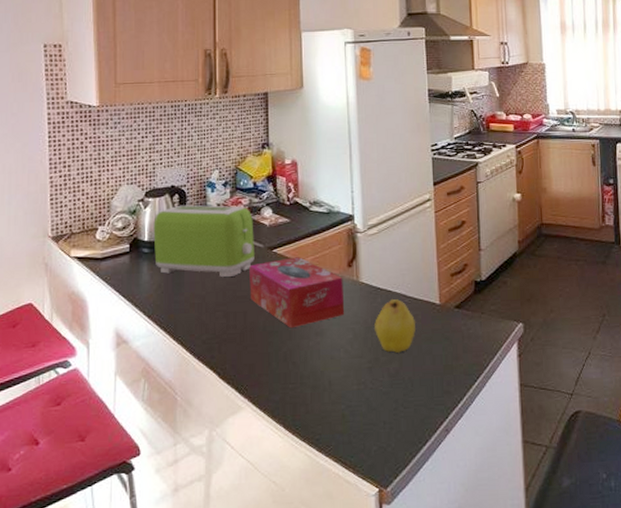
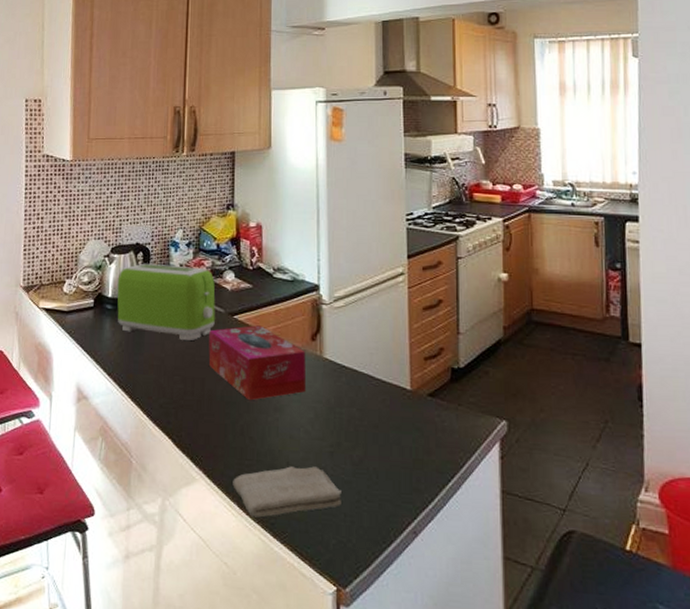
washcloth: none [278,382,381,436] -> present [233,466,341,518]
fruit: present [374,299,415,353] -> none [338,380,383,439]

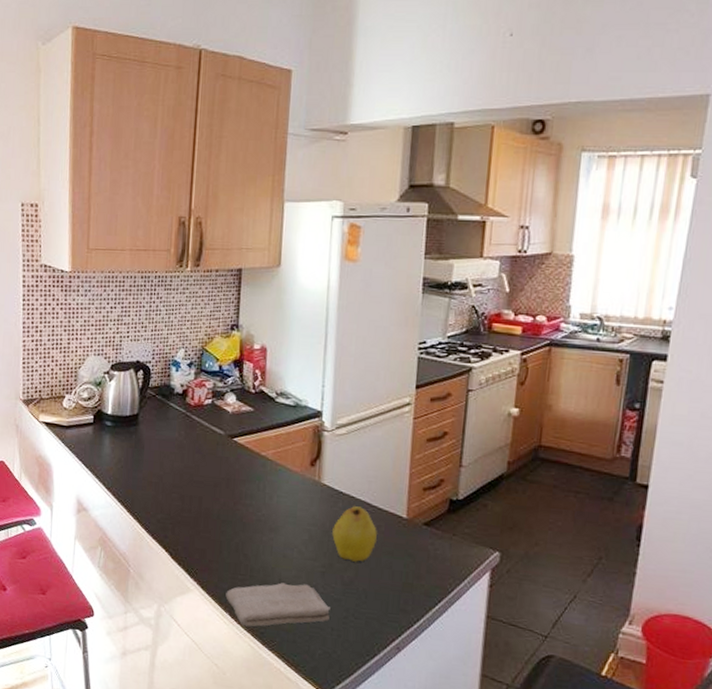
toaster: present [117,263,216,340] -> none [116,381,216,460]
tissue box: present [208,325,306,400] -> none [206,448,304,520]
fruit: none [338,380,383,439] -> present [332,506,377,562]

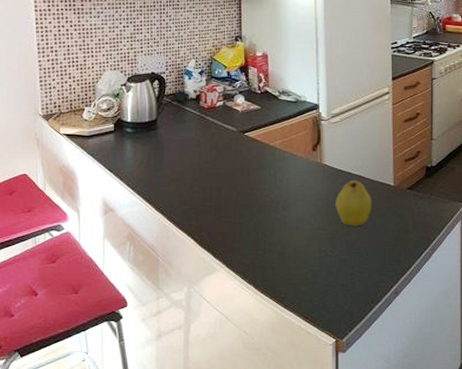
washcloth: present [226,583,330,627] -> none [249,250,339,294]

